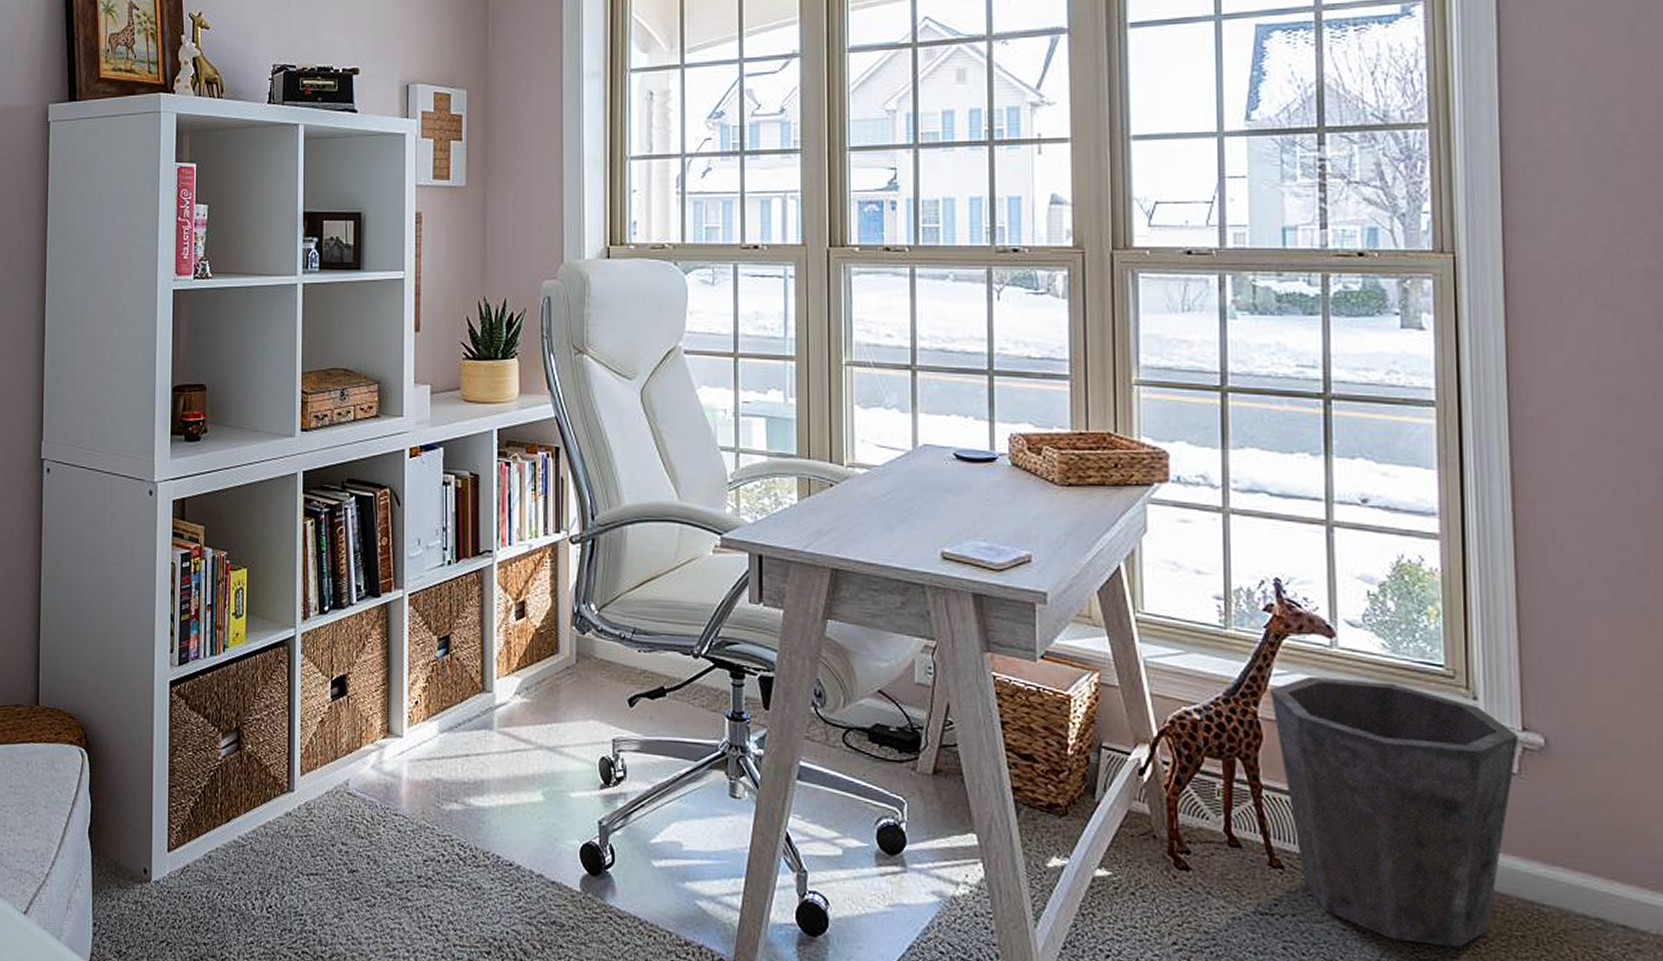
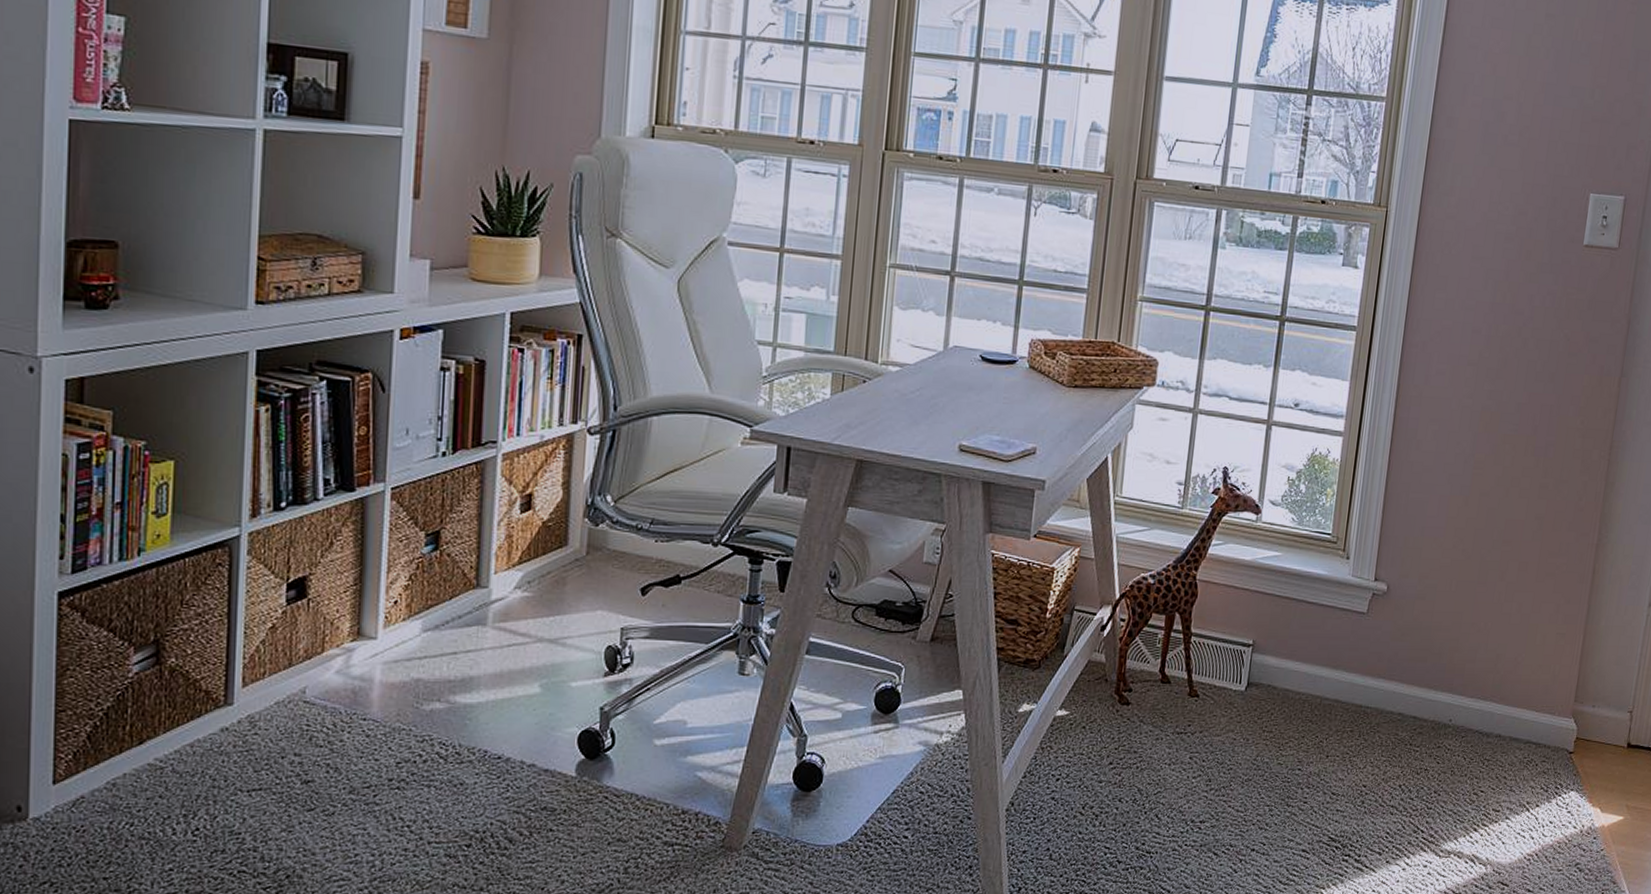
waste bin: present [1269,676,1518,948] -> none [1207,545,1371,744]

